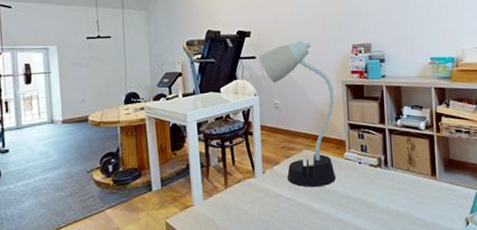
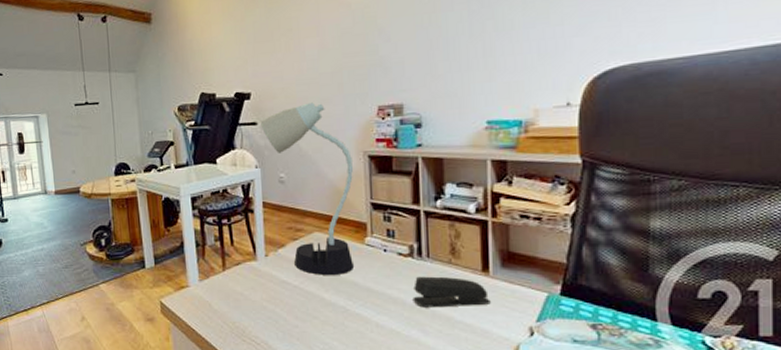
stapler: none [382,182,438,209] -> present [413,276,491,308]

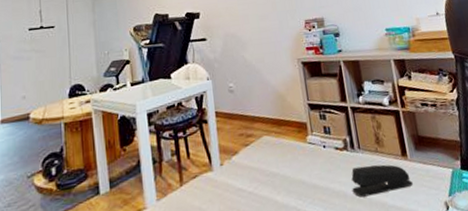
desk lamp: present [260,102,355,275] -> none [209,19,301,178]

